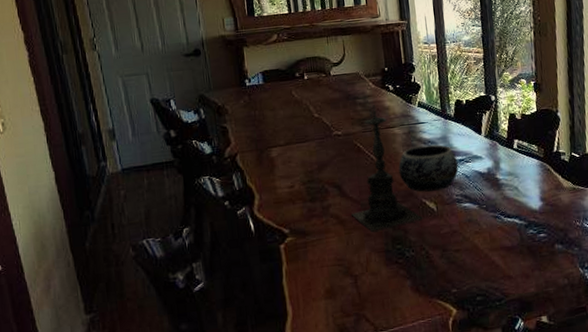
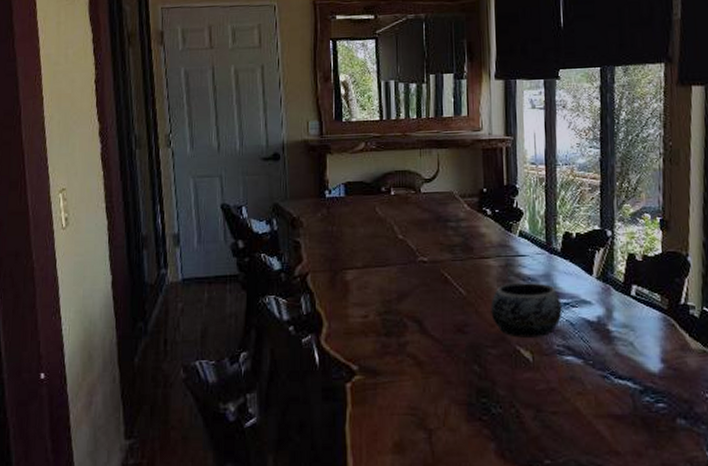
candle holder: present [350,105,423,232] -> none [430,230,516,379]

